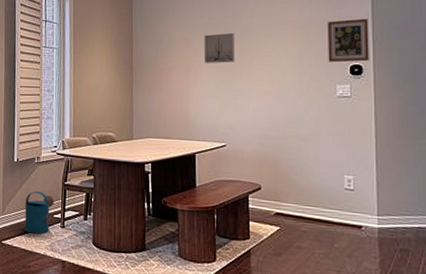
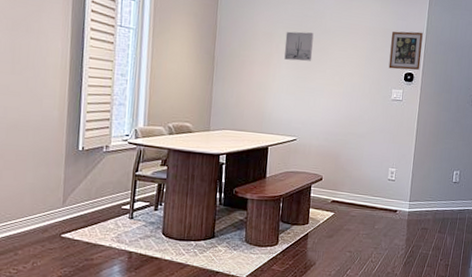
watering can: present [24,191,54,234] -> none [88,181,123,226]

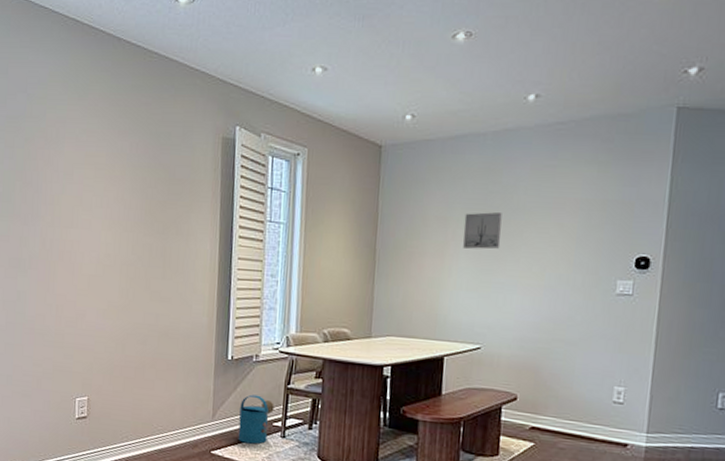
watering can: none [88,181,123,226] -> present [238,394,274,444]
picture frame: present [388,31,423,71] -> none [610,200,664,254]

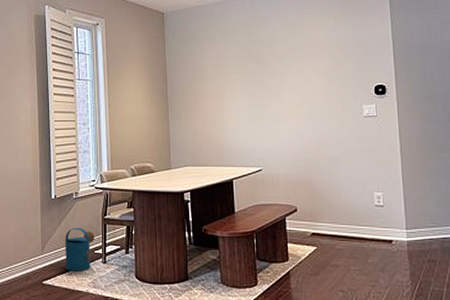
wall art: present [463,212,502,250] -> none [236,59,267,89]

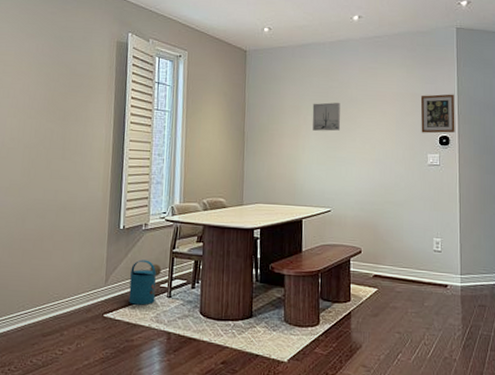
wall art: none [236,59,267,89] -> present [312,102,341,131]
picture frame: none [351,40,392,84] -> present [420,94,455,134]

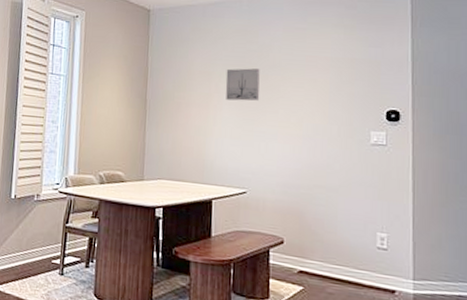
watering can: present [128,259,161,305] -> none [19,232,54,281]
picture frame: present [420,94,455,134] -> none [362,59,409,107]

